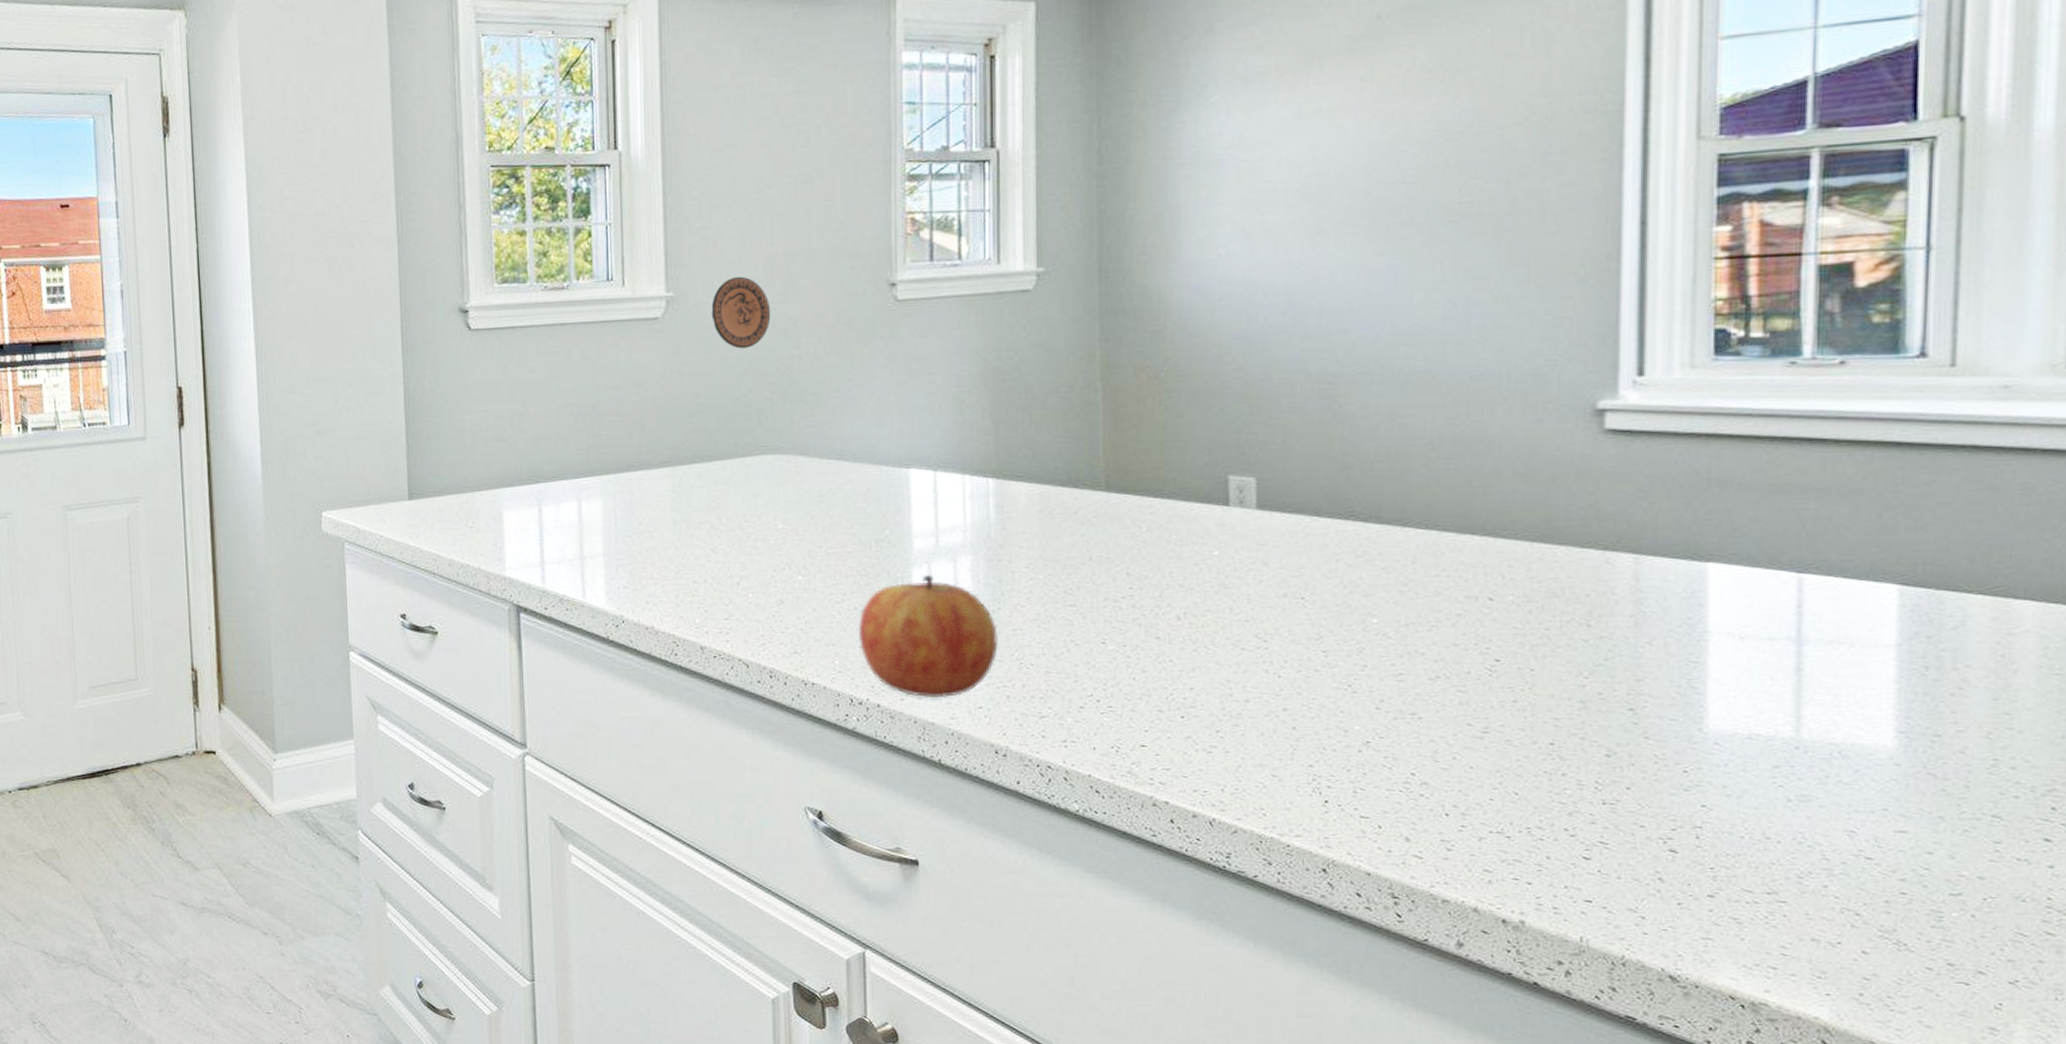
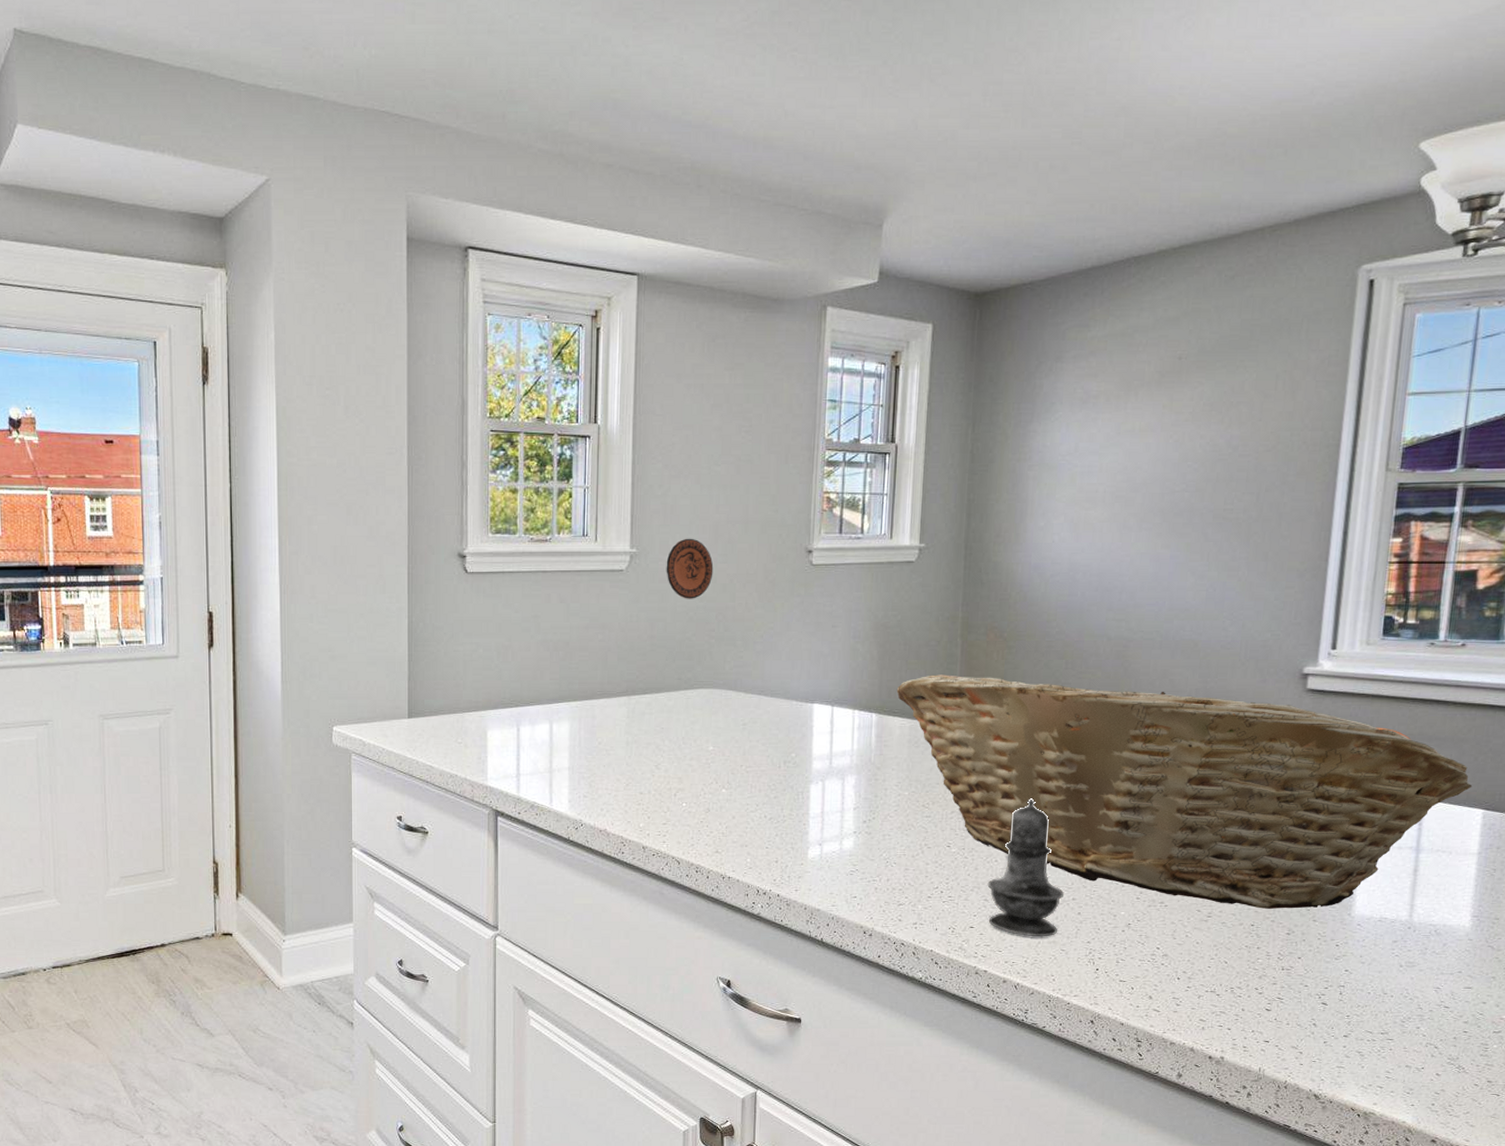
apple: present [859,575,998,698] -> none [766,791,872,890]
fruit basket: none [1018,427,1878,722] -> present [896,674,1473,909]
salt shaker: none [1161,579,1271,759] -> present [987,797,1065,937]

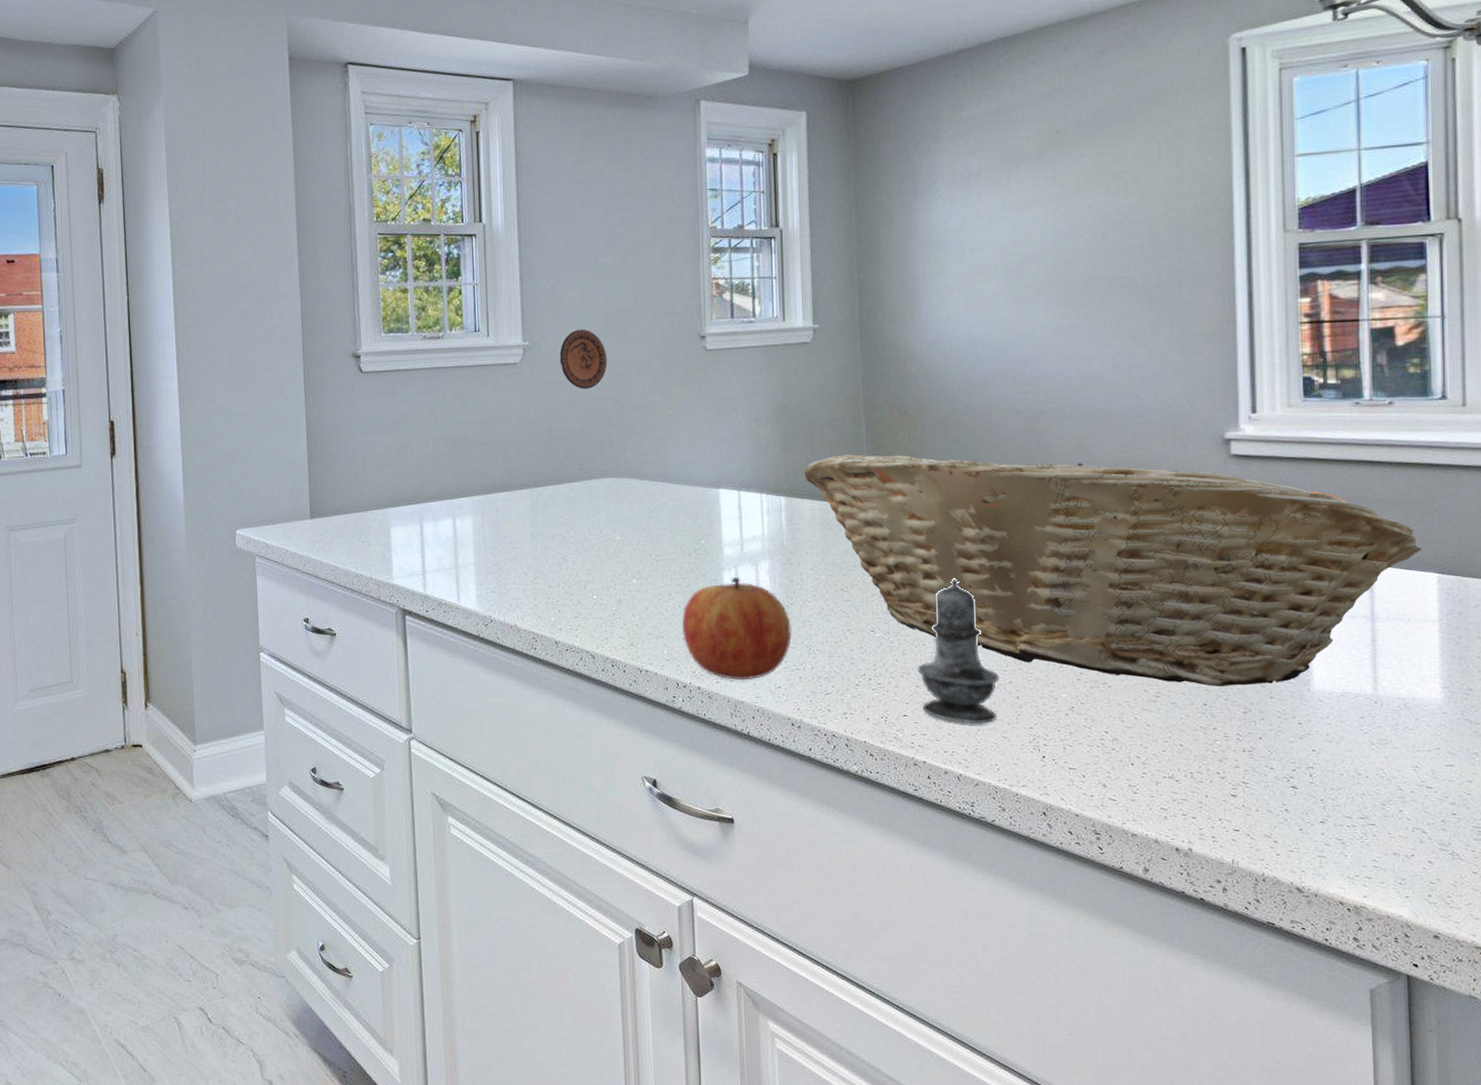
apple: none [766,791,872,890] -> present [682,577,792,681]

